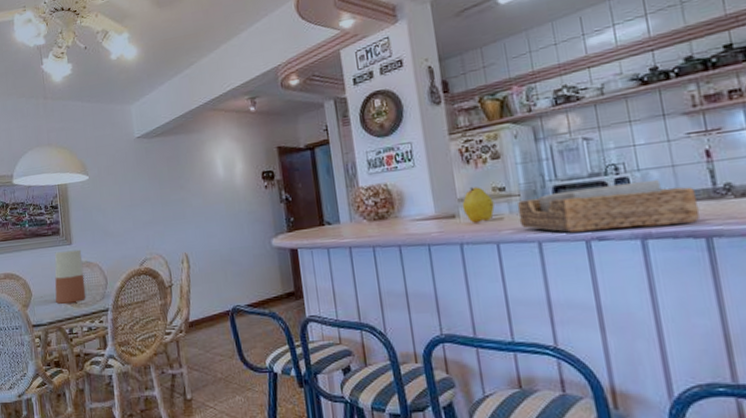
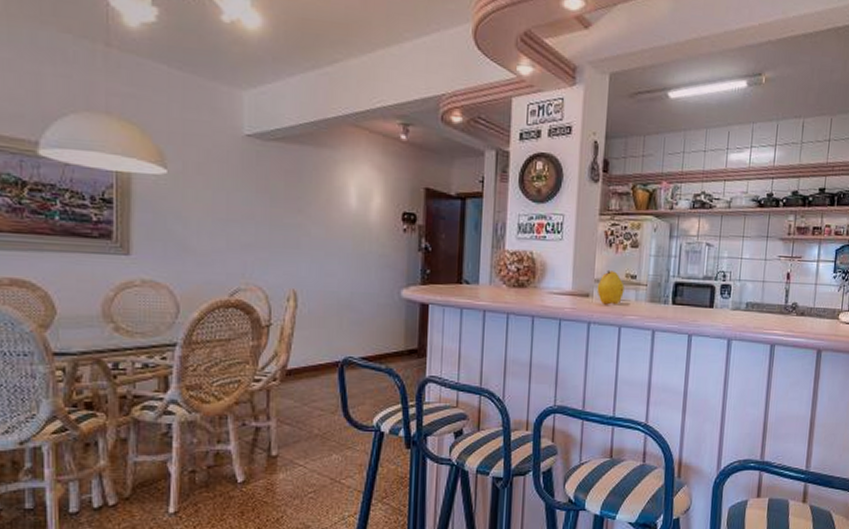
vase: present [54,249,86,305] -> none [95,261,145,332]
napkin holder: present [516,178,701,233] -> none [641,288,773,332]

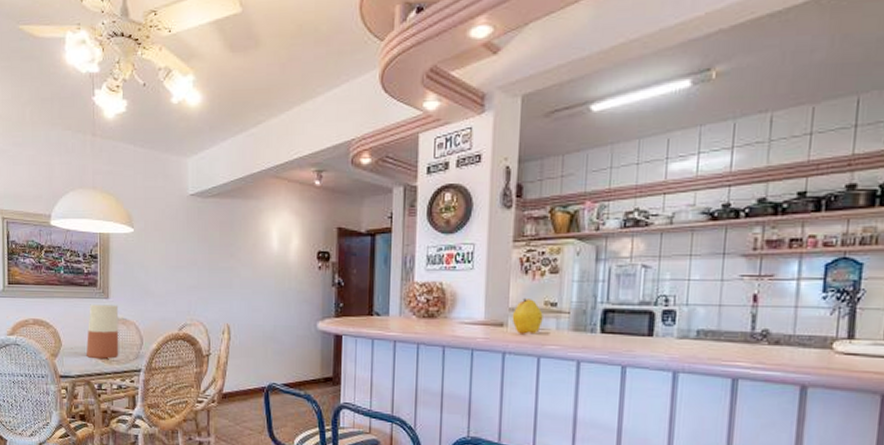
vase: none [95,261,145,332] -> present [87,304,119,360]

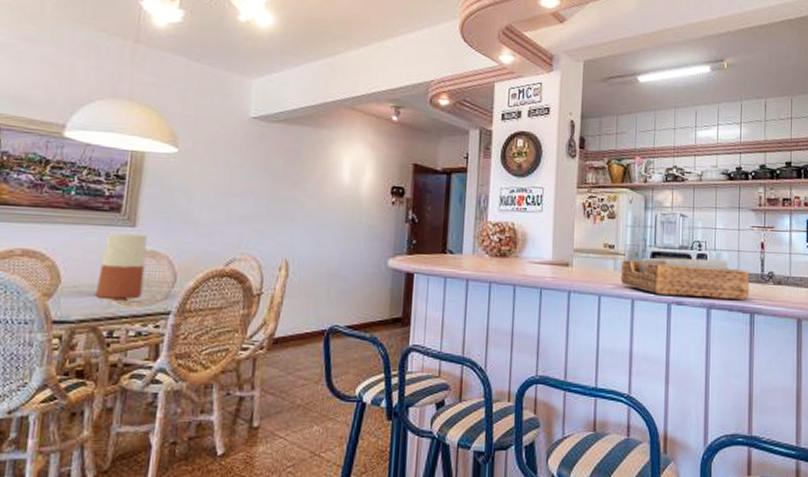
fruit: present [511,299,543,335] -> none [576,240,603,274]
napkin holder: none [563,315,735,364] -> present [620,257,750,301]

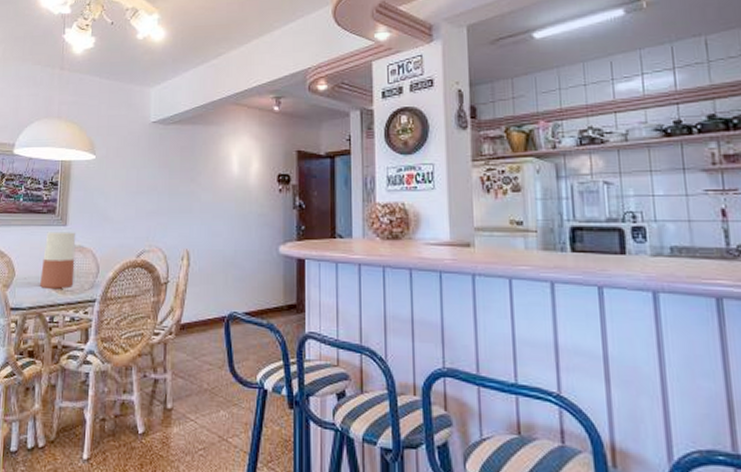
napkin holder: present [620,257,750,301] -> none [533,232,713,282]

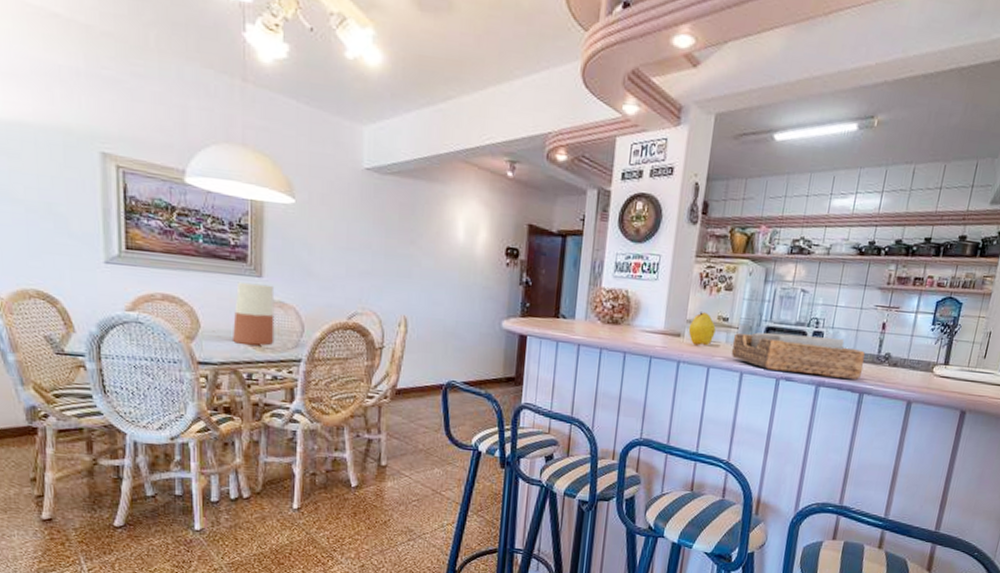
fruit: none [478,218,510,255] -> present [688,312,716,346]
napkin holder: none [533,232,713,282] -> present [731,332,865,381]

